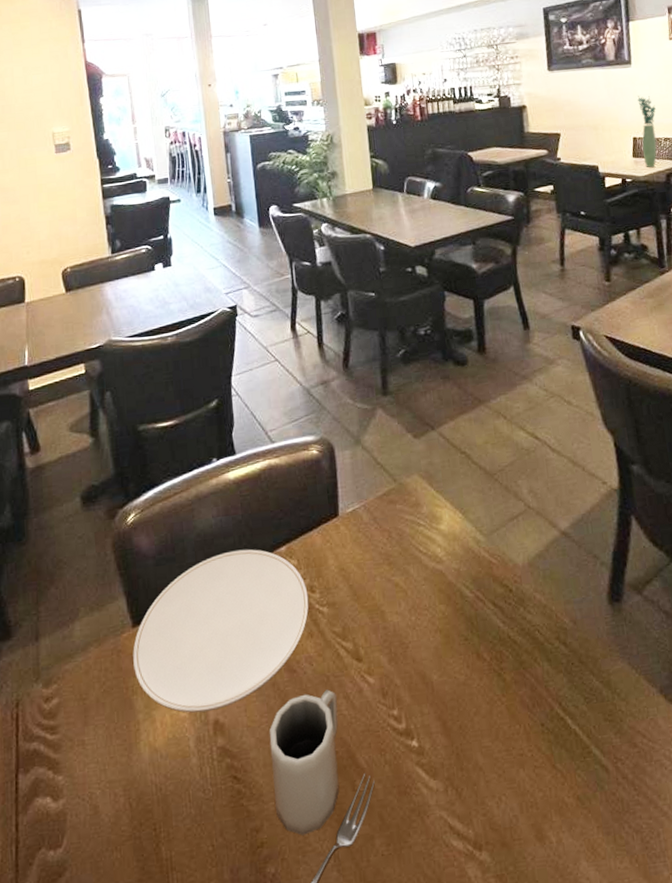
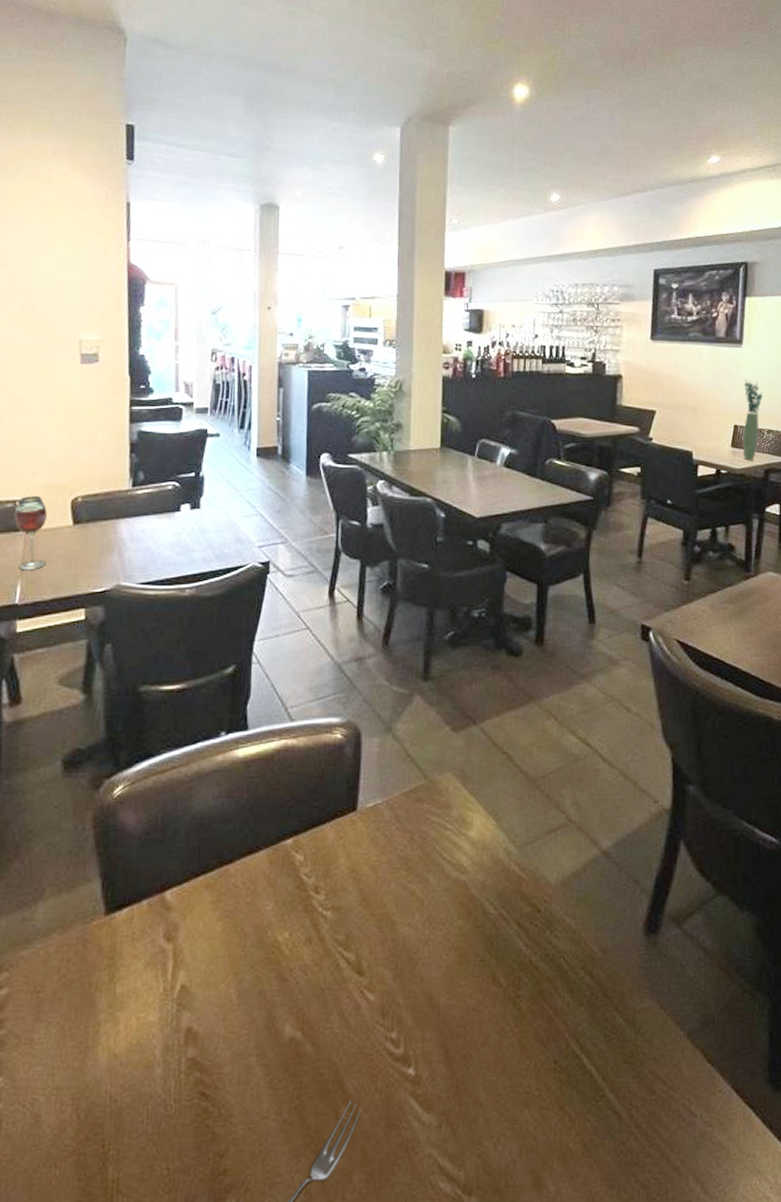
wineglass: none [15,270,47,337] -> present [14,496,47,571]
plate: present [133,549,309,713] -> none [101,837,312,1018]
cup: present [269,689,340,836] -> none [245,1003,331,1165]

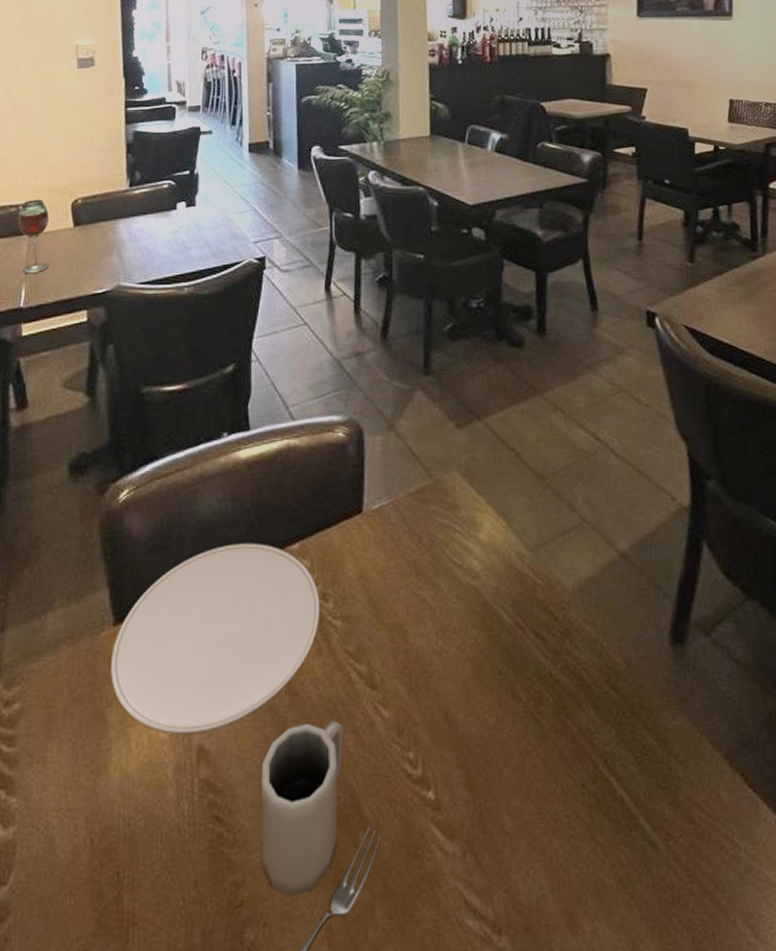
plate: none [101,837,312,1018] -> present [111,543,320,736]
cup: none [245,1003,331,1165] -> present [261,720,345,897]
vase: present [742,380,763,460] -> none [737,53,758,135]

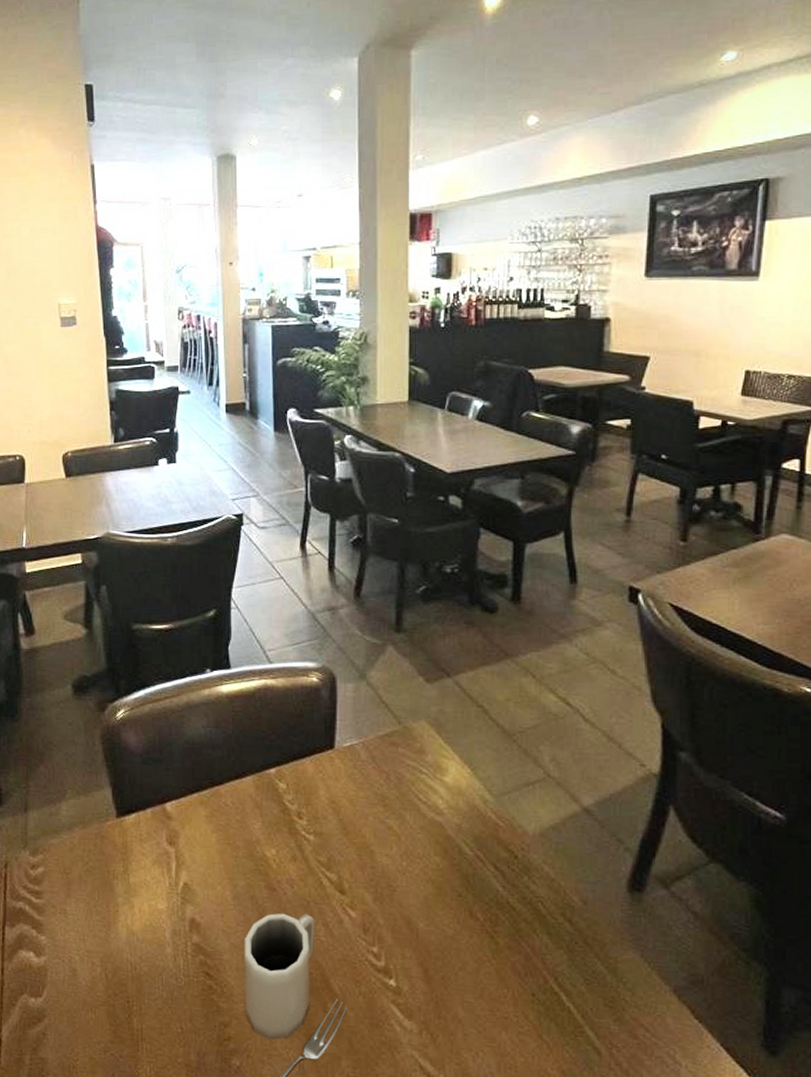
wineglass: present [17,199,49,274] -> none [15,451,46,518]
plate: present [111,543,320,736] -> none [116,763,295,910]

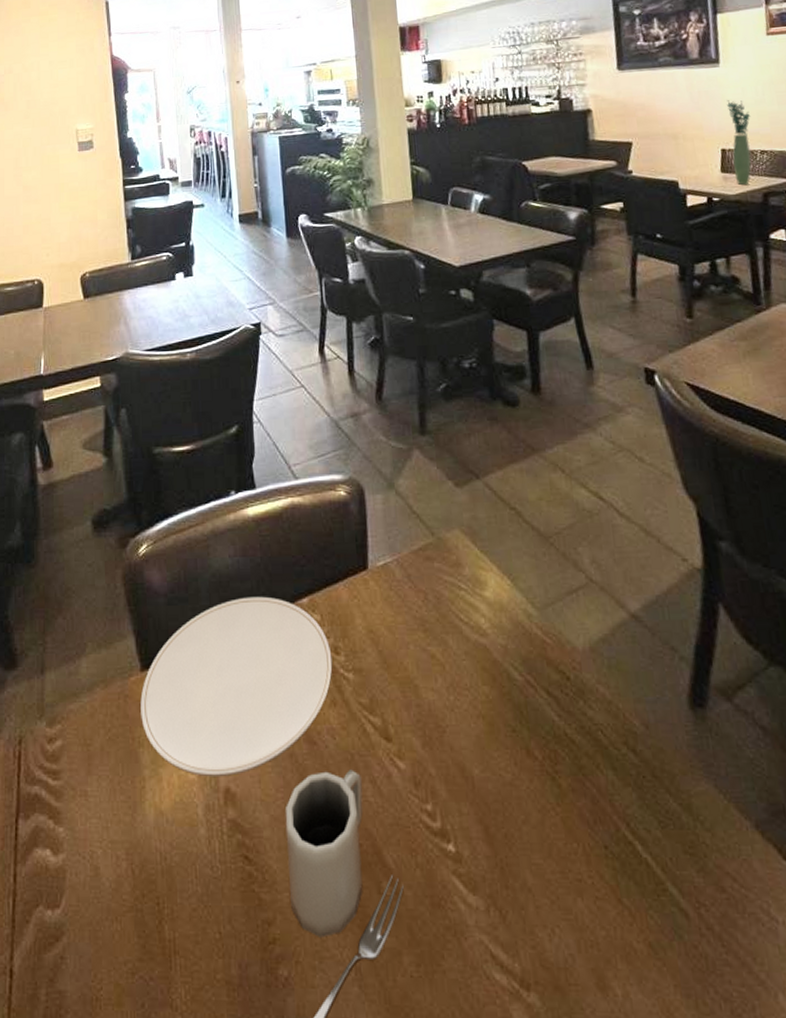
plate: none [116,763,295,910] -> present [140,596,333,777]
vase: none [755,318,783,410] -> present [726,100,752,185]

